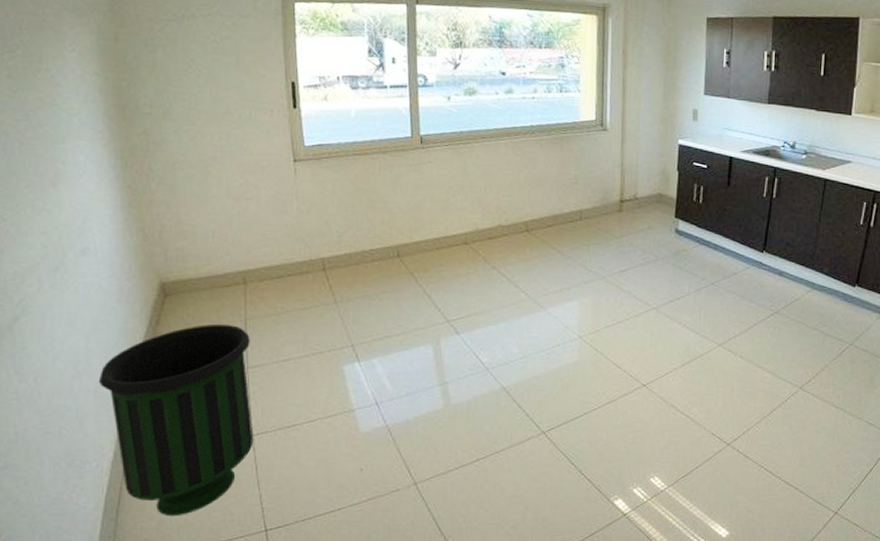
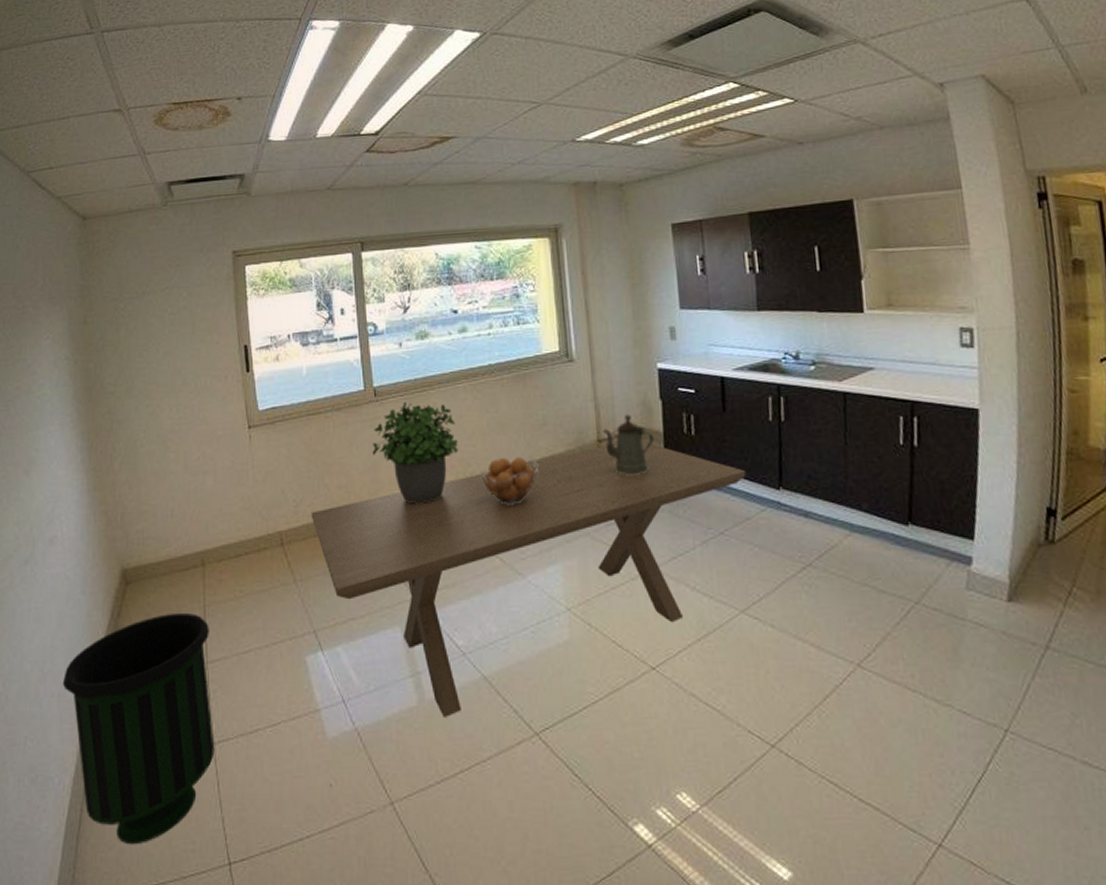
dining table: none [353,204,739,418] -> present [311,441,746,717]
potted plant: none [416,151,496,243] -> present [373,401,458,504]
fruit basket: none [514,208,567,249] -> present [480,456,539,505]
coffee pot: none [625,180,668,232] -> present [602,414,654,475]

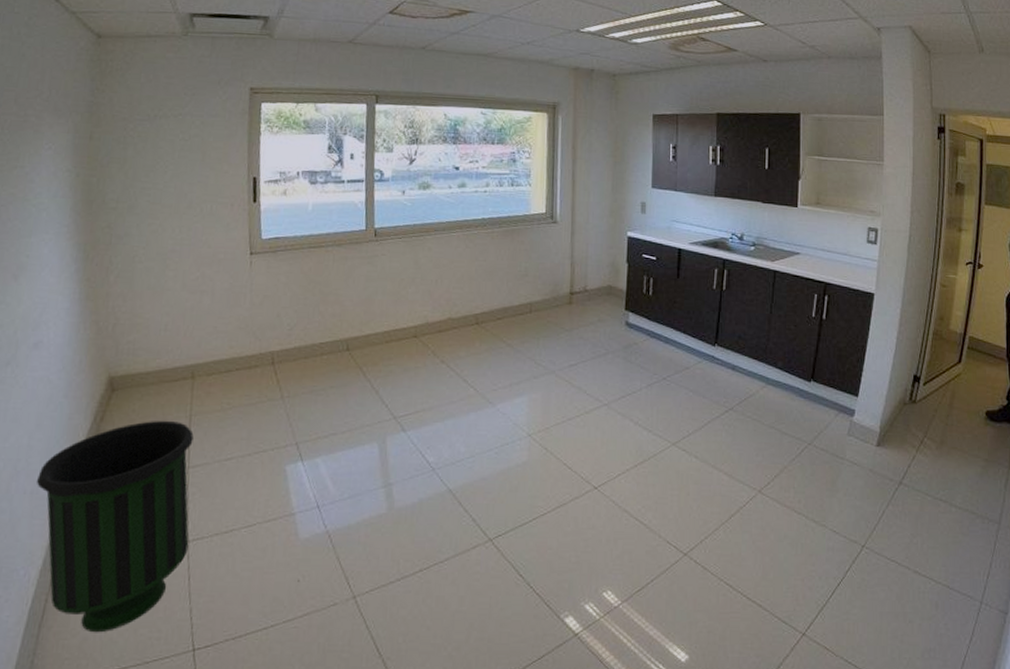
dining table: present [311,441,746,717] -> none [303,296,690,523]
potted plant: present [373,401,458,504] -> none [368,243,447,336]
fruit basket: present [480,456,539,505] -> none [464,300,517,343]
coffee pot: present [602,414,654,475] -> none [575,273,618,325]

